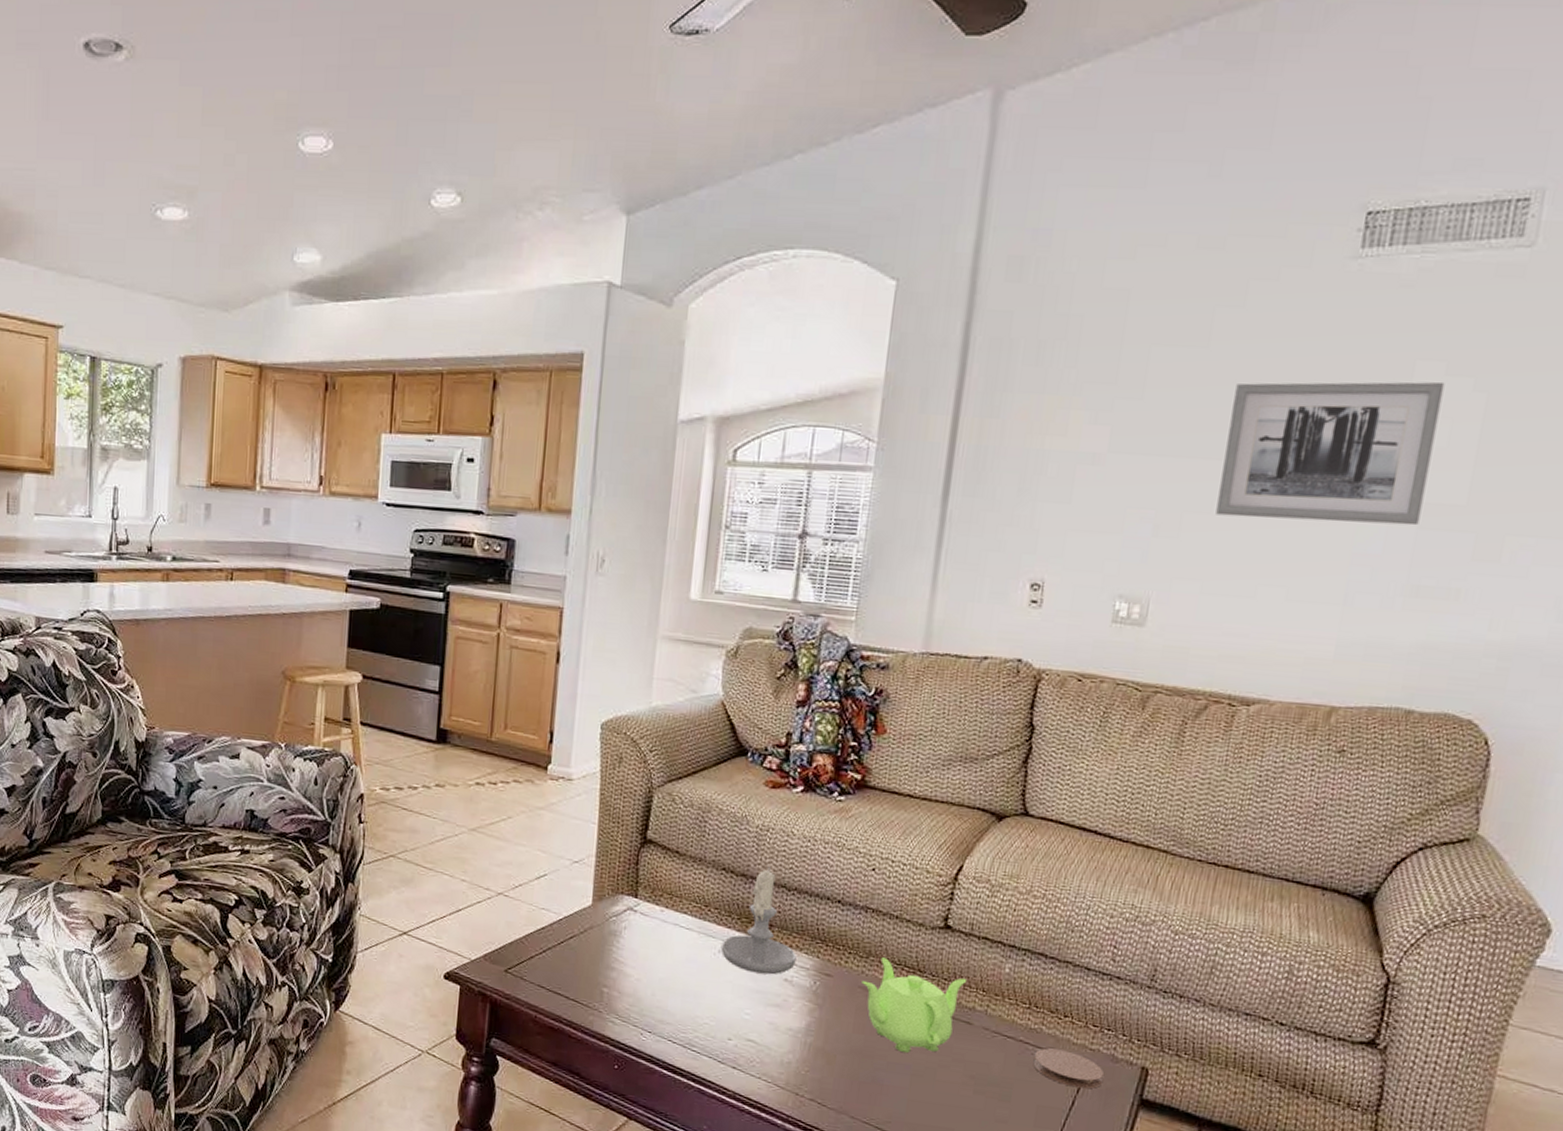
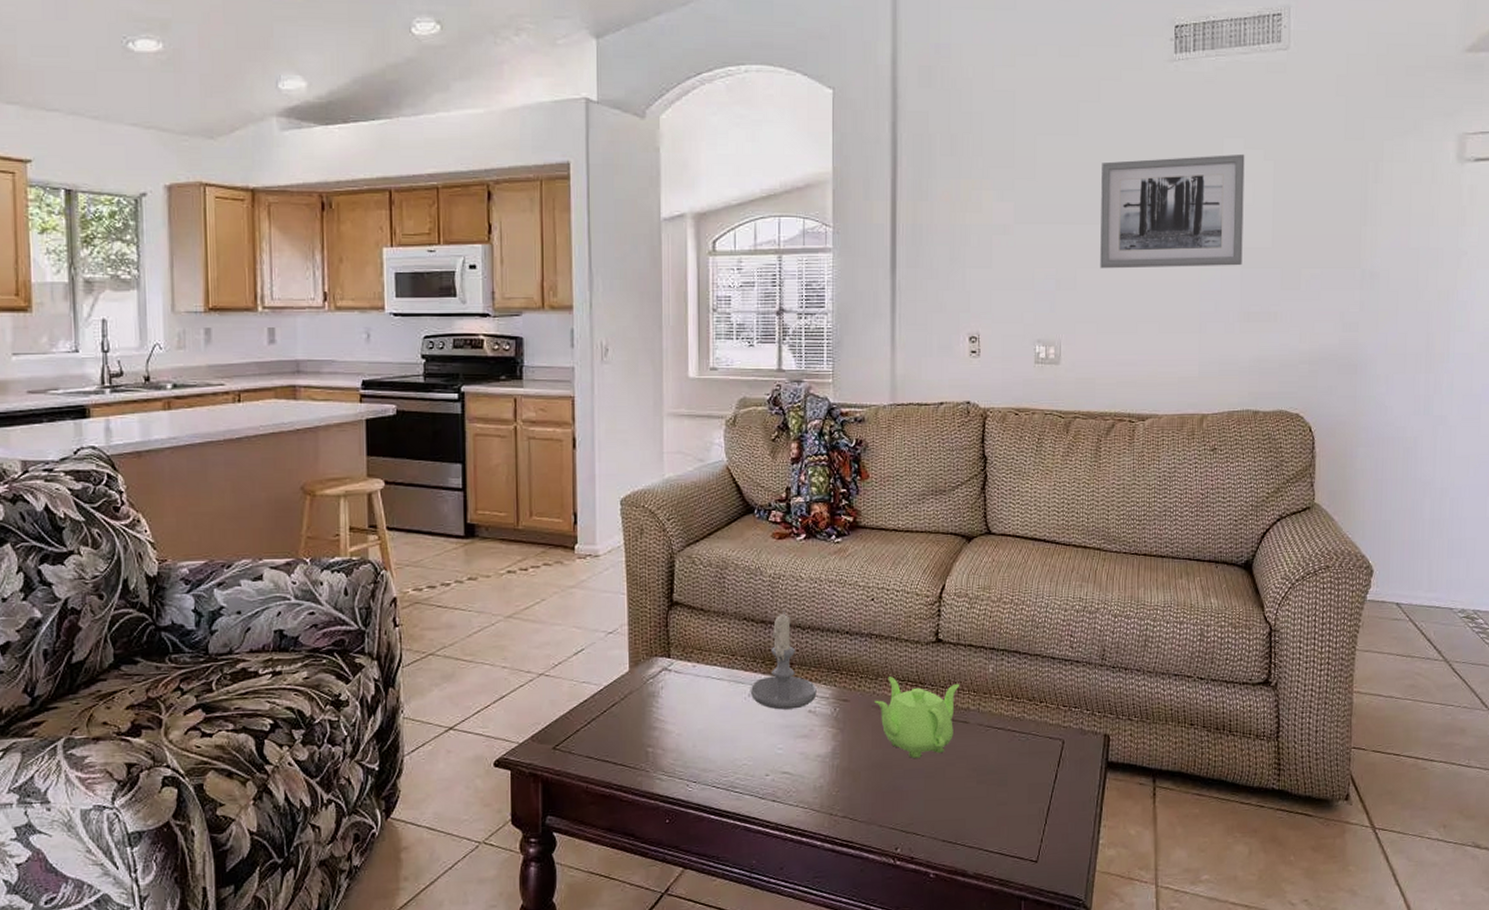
coaster: present [1033,1048,1104,1089] -> none [1021,731,1076,763]

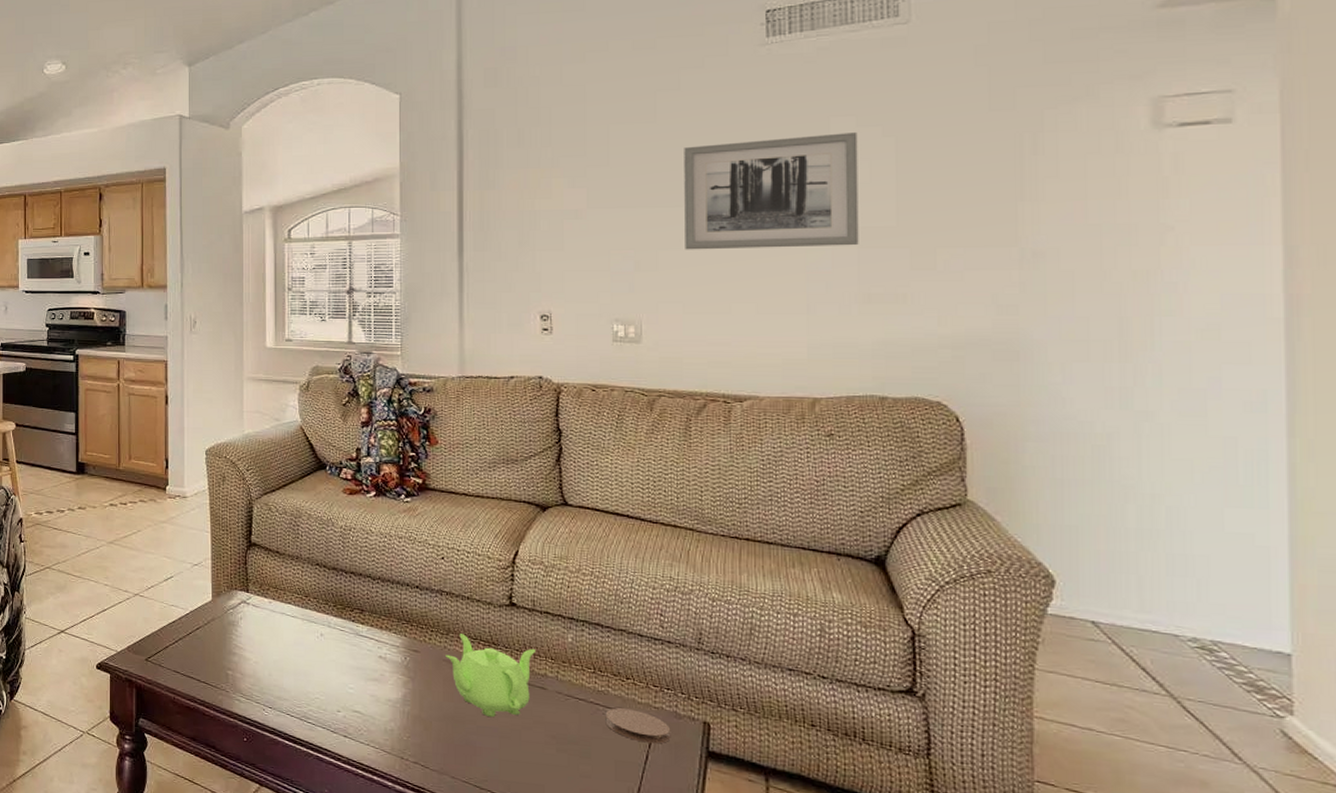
candle: present [750,610,817,710] -> none [322,560,387,653]
coaster: none [1021,731,1076,763] -> present [605,708,670,744]

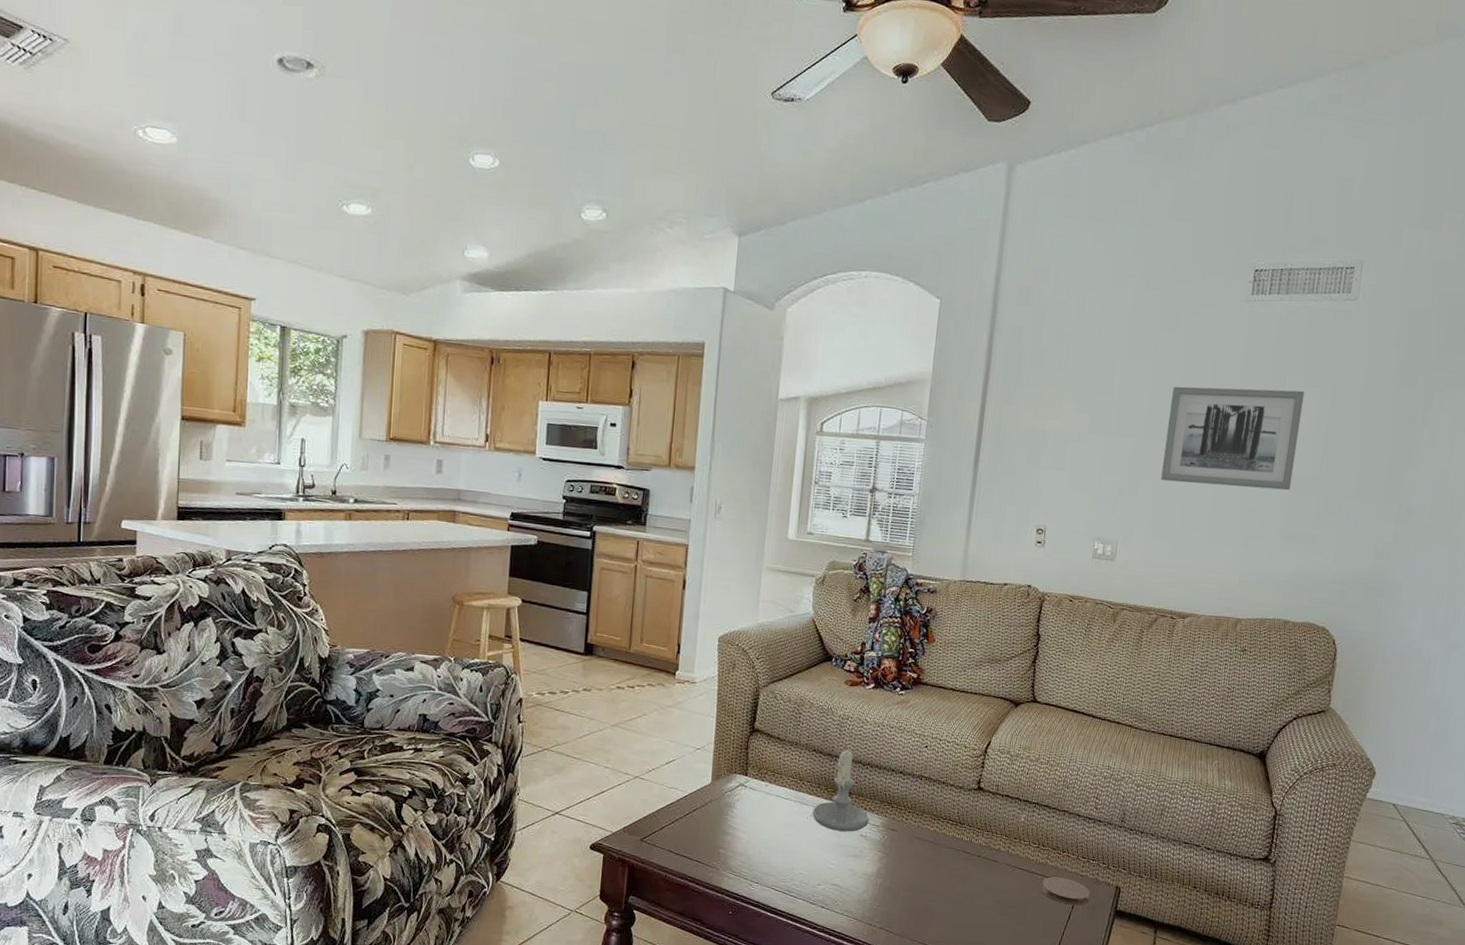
candle: none [322,560,387,653] -> present [812,747,870,832]
teapot: present [445,633,537,718] -> none [918,814,995,887]

